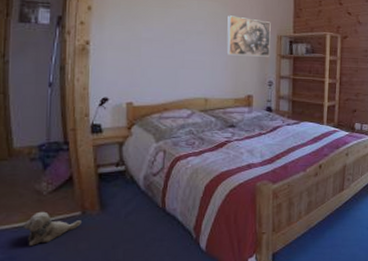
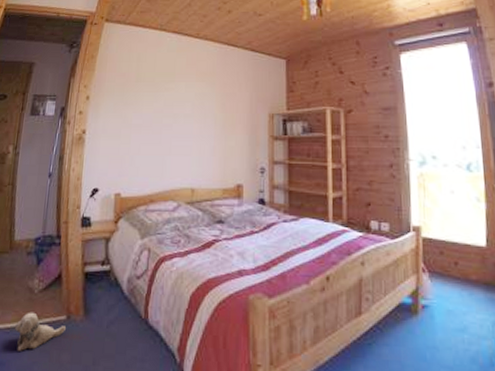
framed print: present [227,15,271,57] -> none [214,95,261,139]

